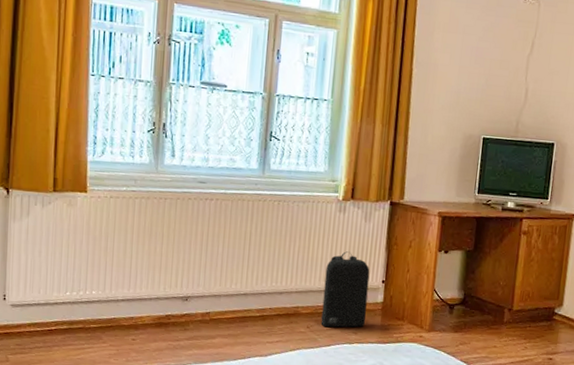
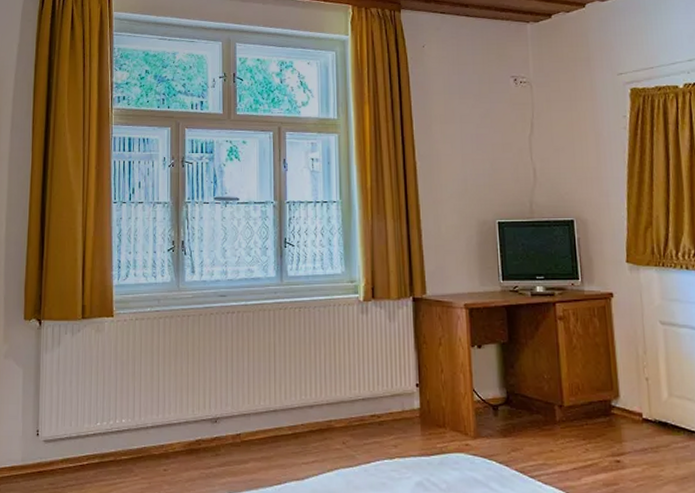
backpack: present [321,251,370,328] -> none [355,355,405,442]

